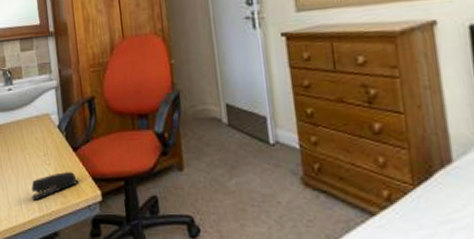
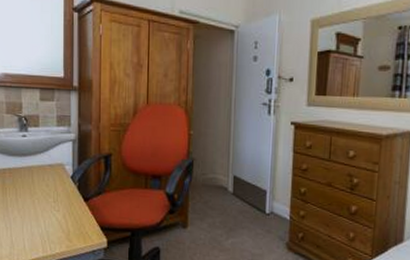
stapler: present [31,172,78,201] -> none [36,219,86,242]

